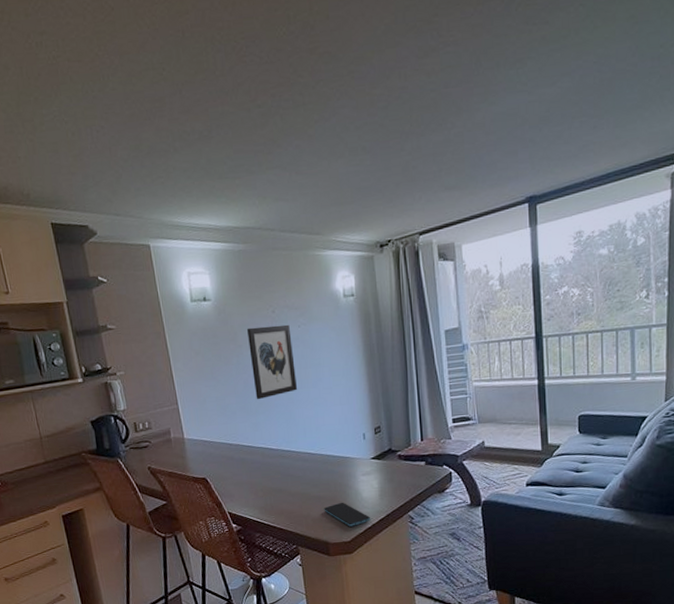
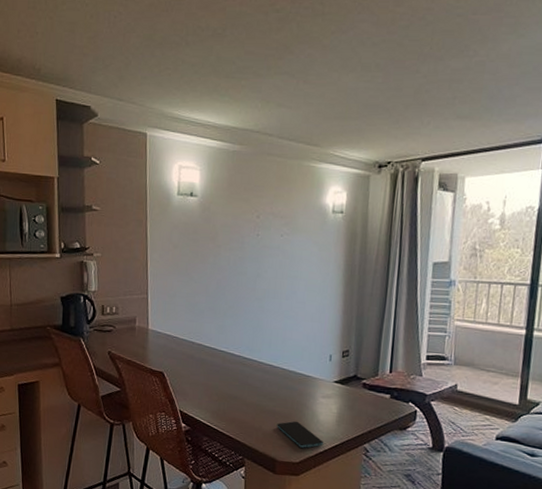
wall art: present [247,324,298,400] -> none [226,229,273,303]

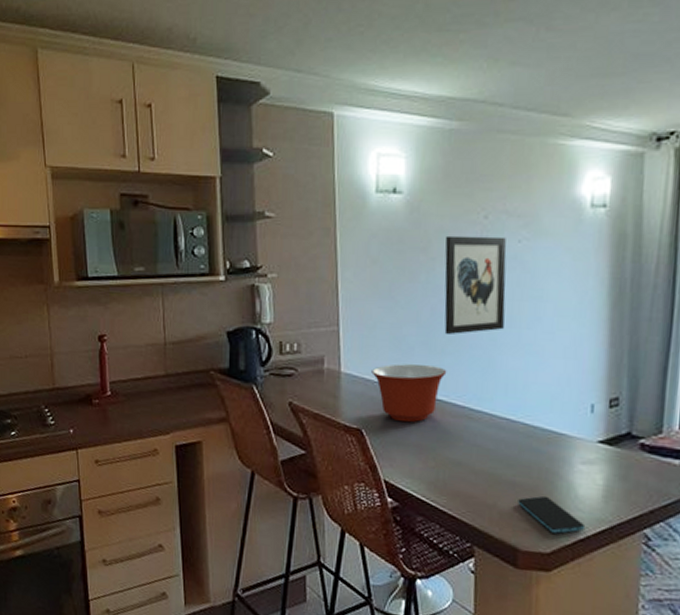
mixing bowl: none [172,323,228,368] -> present [371,363,447,423]
wall art: none [226,229,273,303] -> present [444,235,507,336]

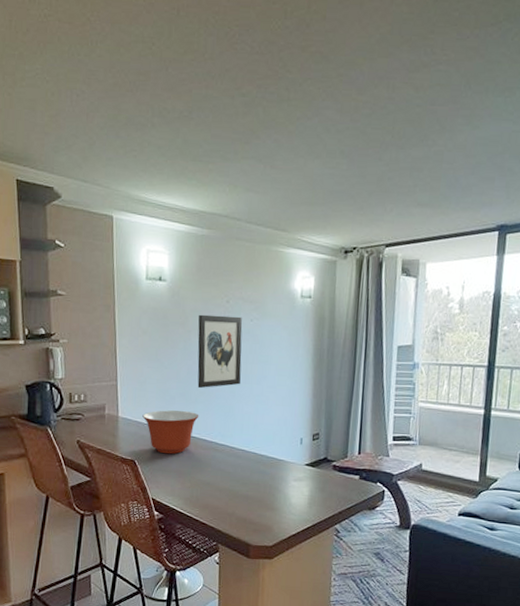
smartphone: present [518,495,586,534] -> none [250,504,297,532]

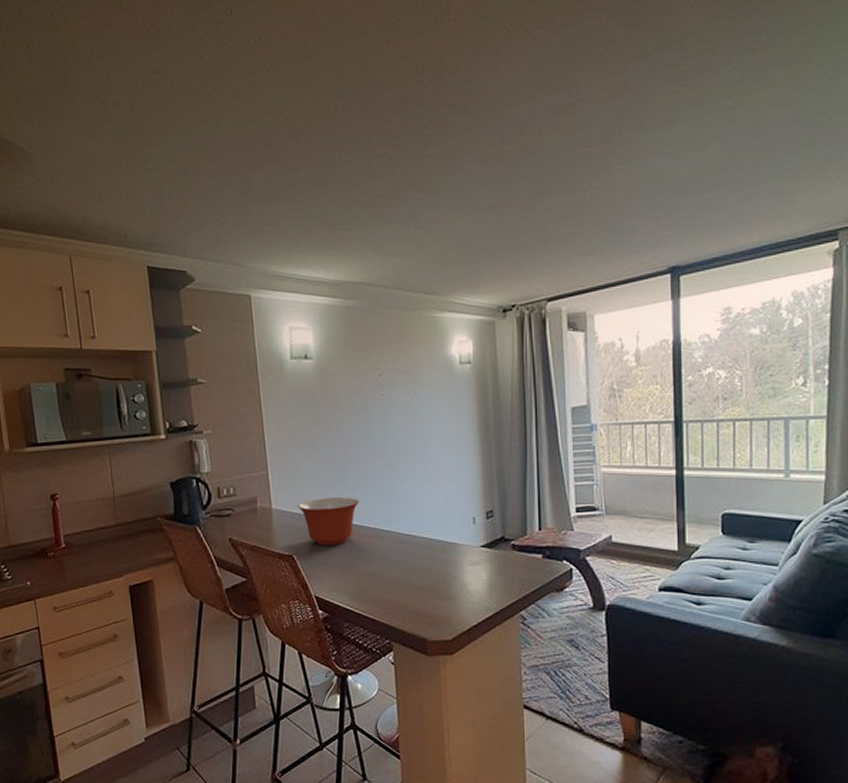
wall art: present [197,314,243,389] -> none [351,390,403,472]

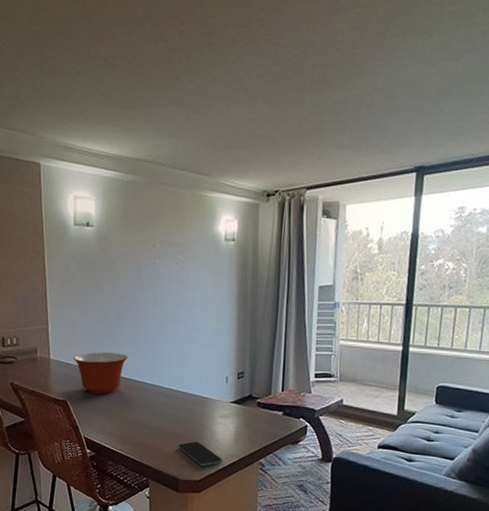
smartphone: none [424,594,477,623] -> present [178,441,223,466]

